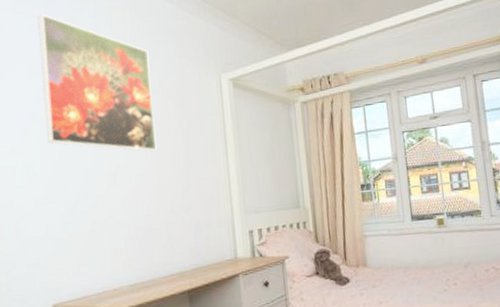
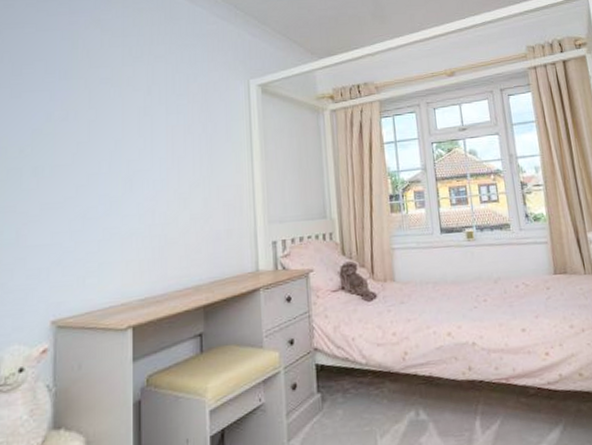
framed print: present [37,14,157,152] -> none [60,12,179,157]

